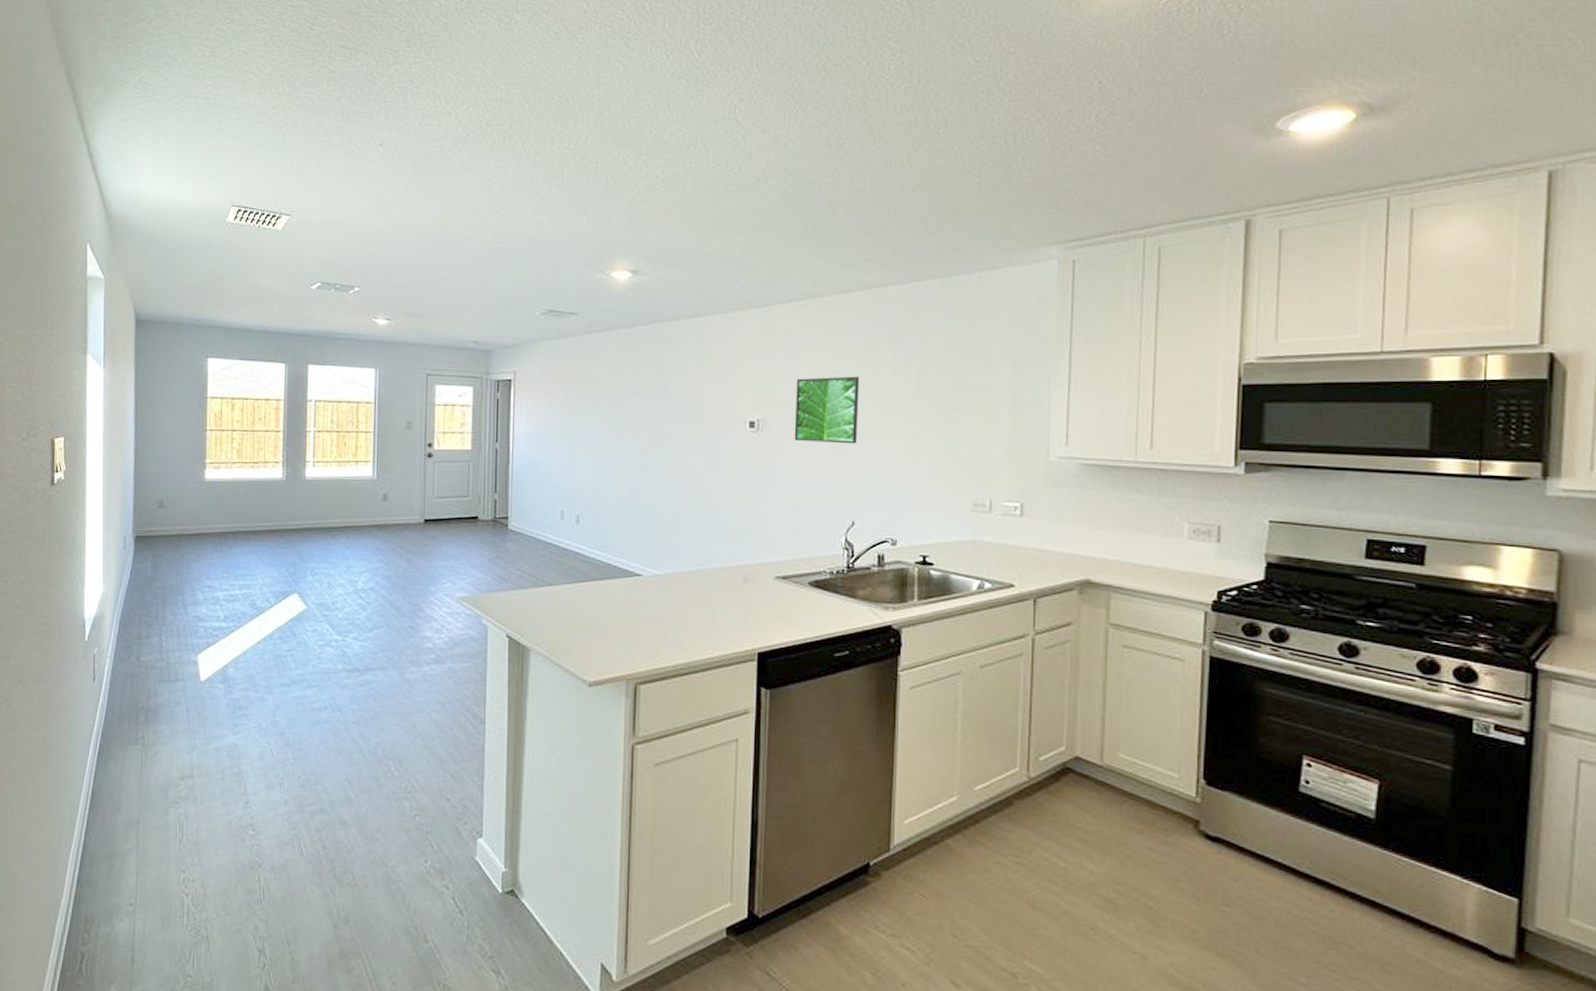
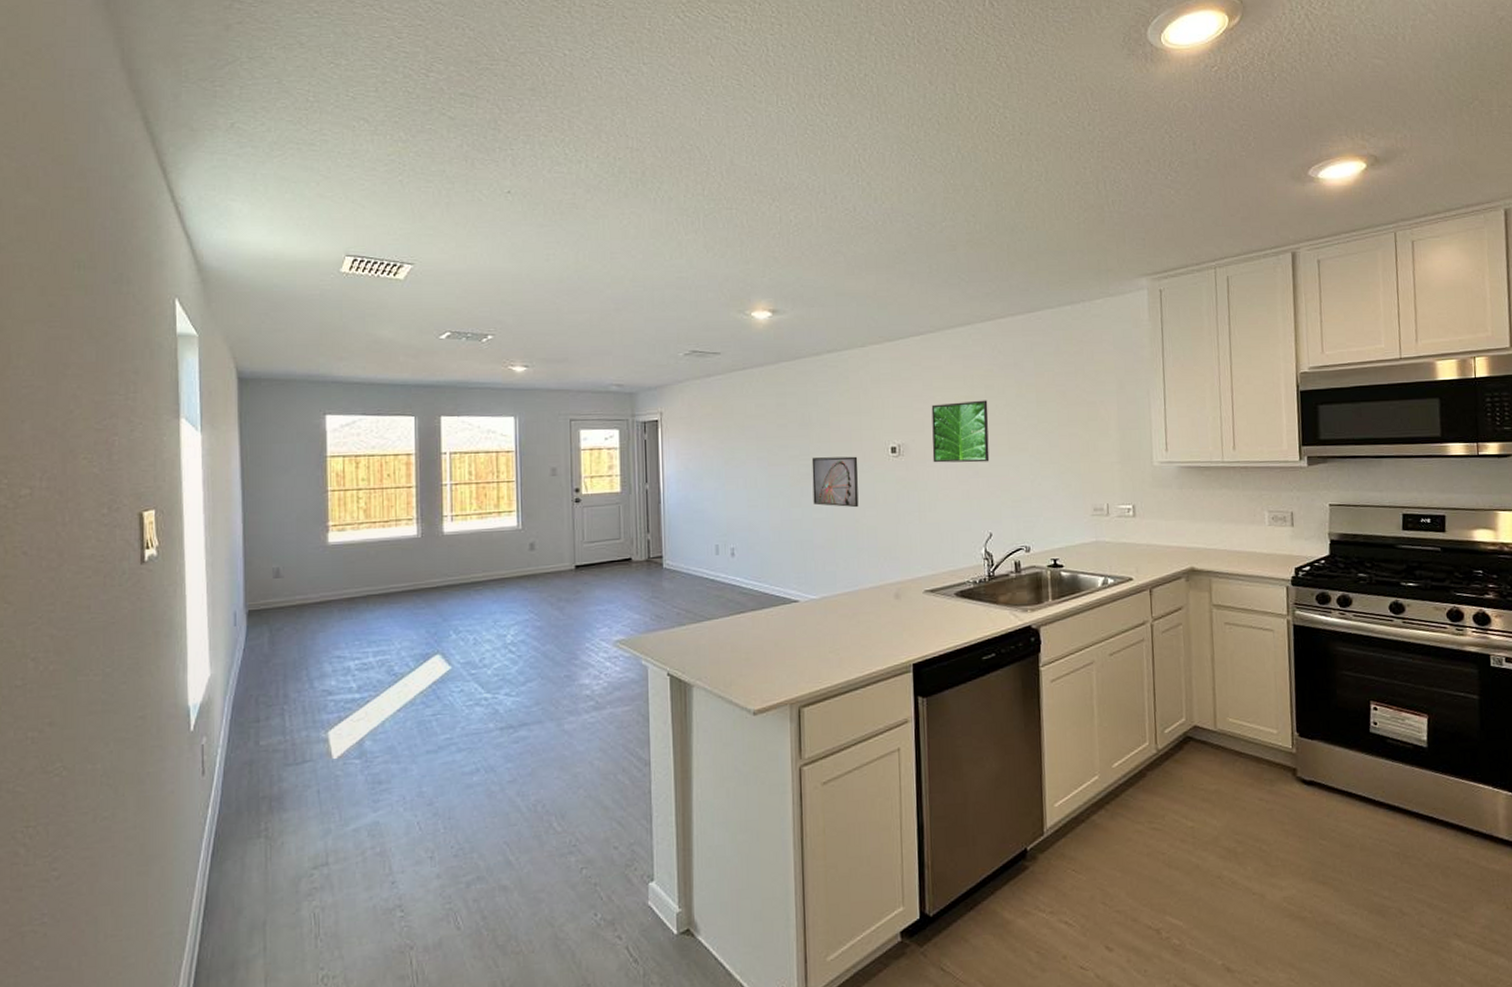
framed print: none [663,426,713,483] -> present [811,456,859,508]

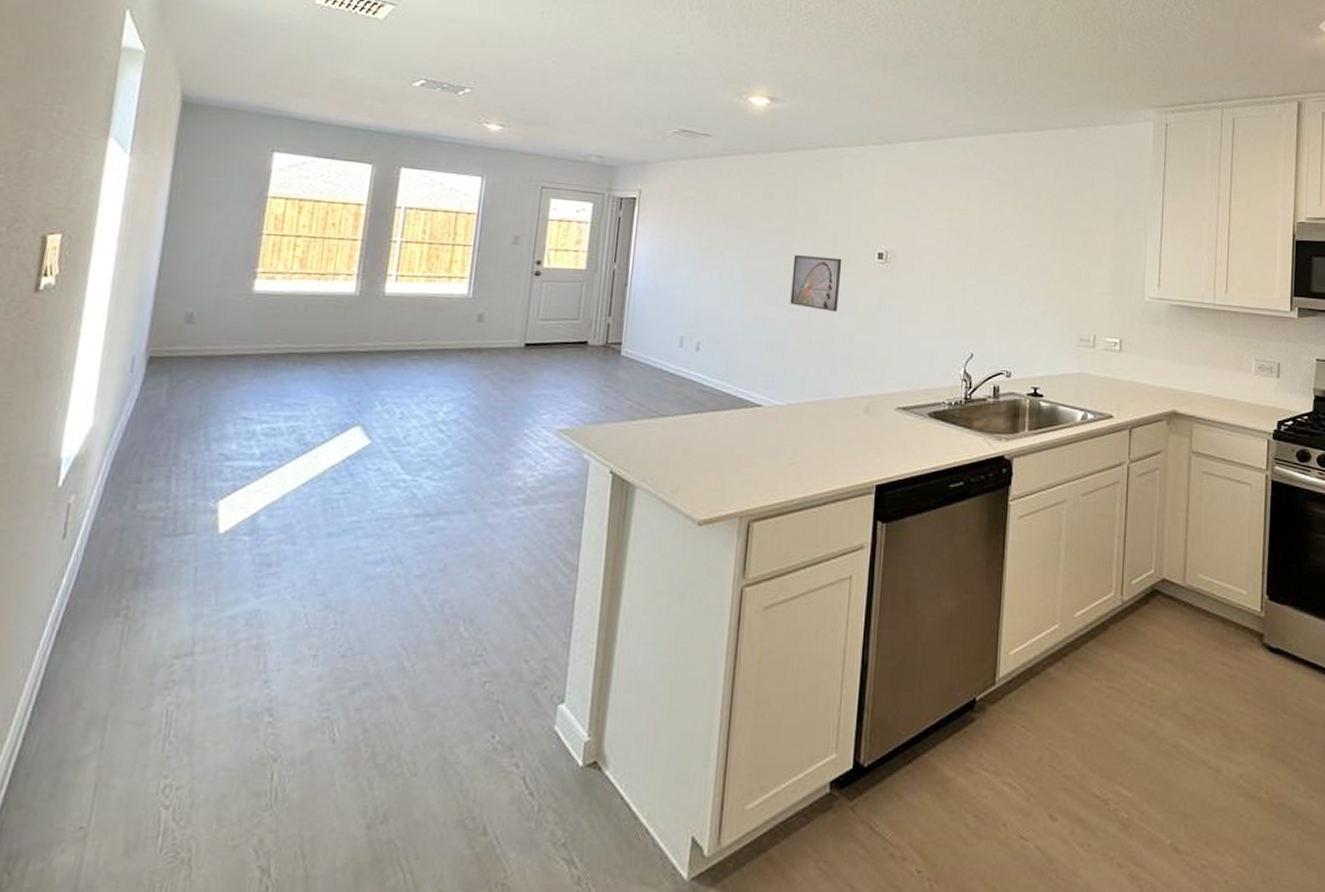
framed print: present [931,400,990,463] -> none [920,213,983,279]

